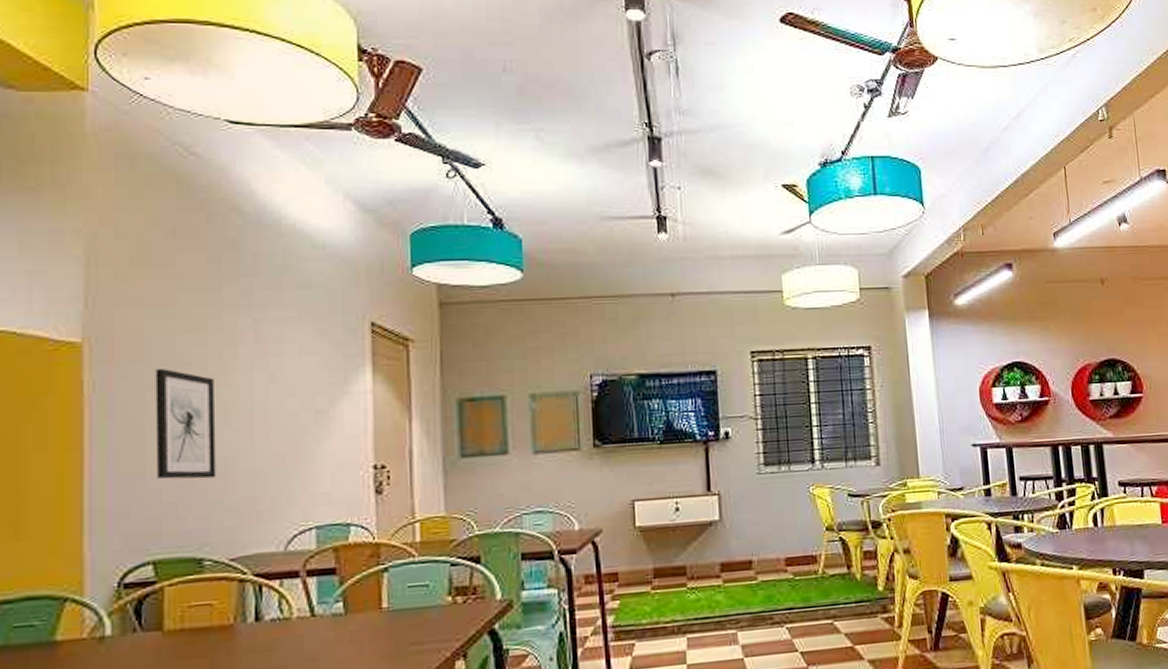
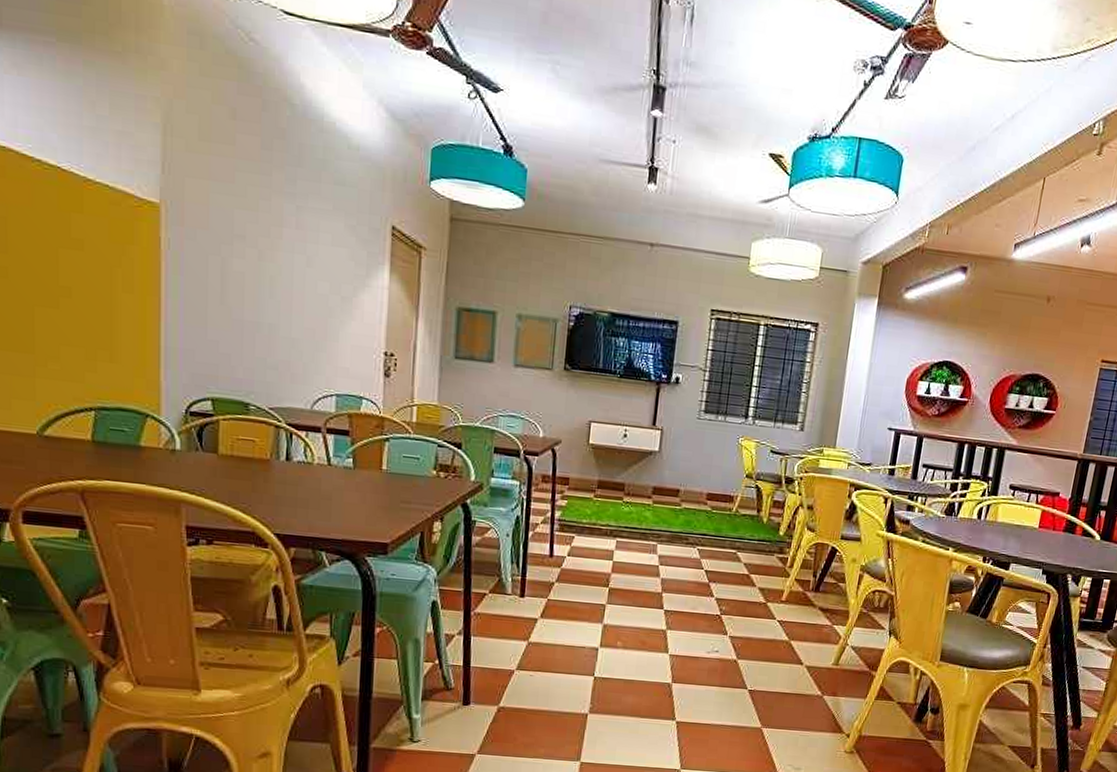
wall art: present [155,369,216,480] -> none [215,238,263,340]

